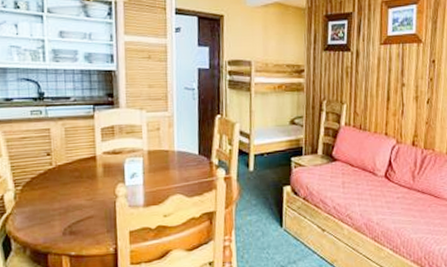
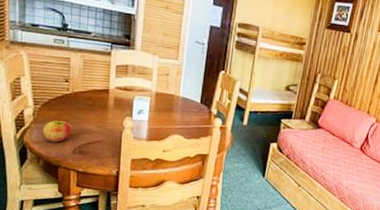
apple: none [27,200,59,226] -> present [43,120,72,142]

